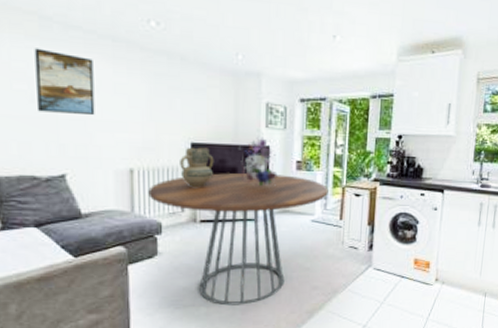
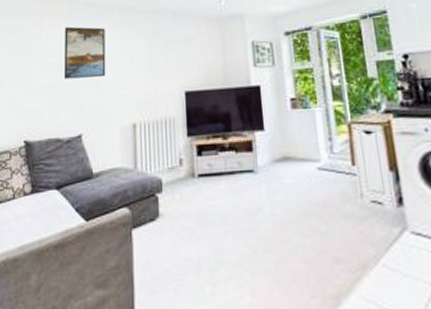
dining table: present [148,173,329,306] -> none [149,115,332,284]
ceramic jug: present [180,147,214,187] -> none [176,94,208,138]
bouquet: present [239,133,278,186] -> none [230,73,272,130]

